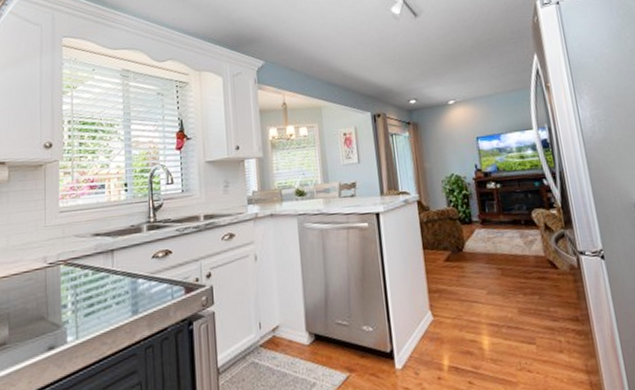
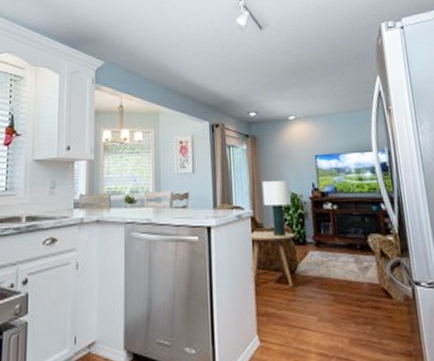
side table: none [416,212,462,265] -> present [249,231,295,287]
lamp: none [425,163,455,218] -> present [261,180,291,237]

